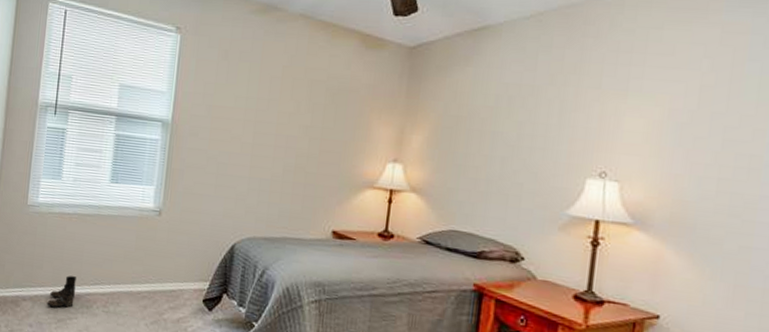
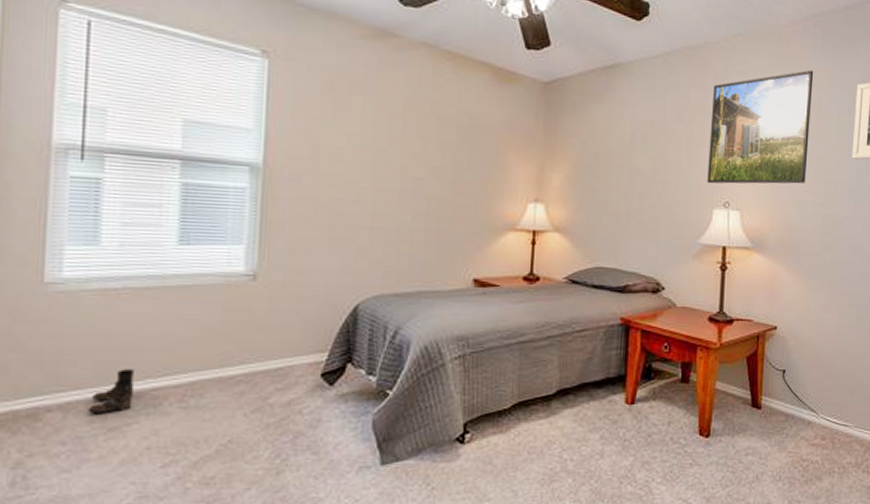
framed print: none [580,24,727,156] -> present [707,69,814,184]

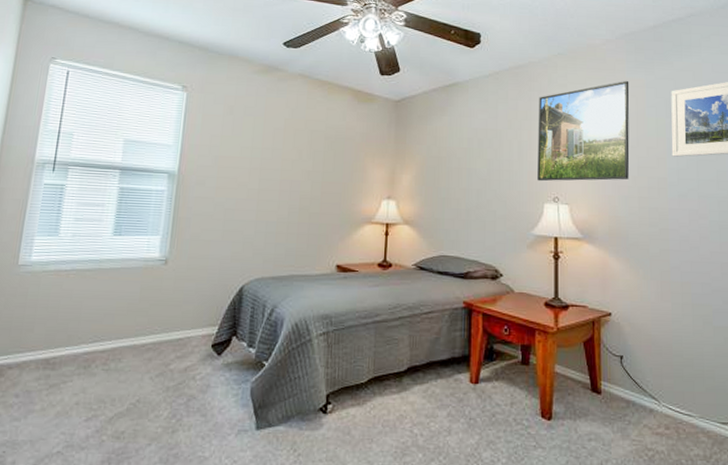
boots: present [88,369,134,415] -> none [37,336,73,373]

